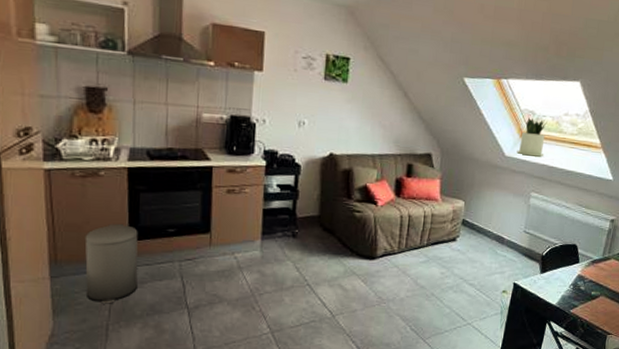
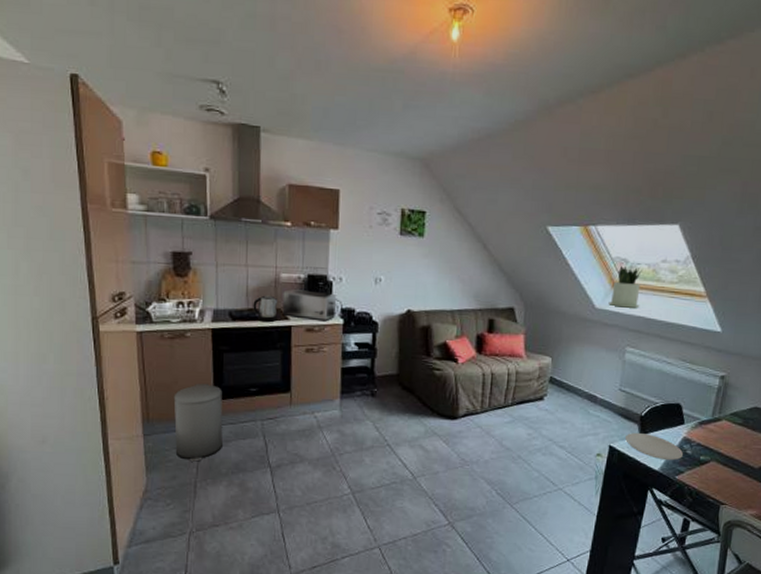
kettle: none [172,134,198,163] -> present [253,295,277,323]
toaster: none [203,129,260,163] -> present [282,288,337,322]
plate: none [528,270,578,296] -> present [625,432,684,461]

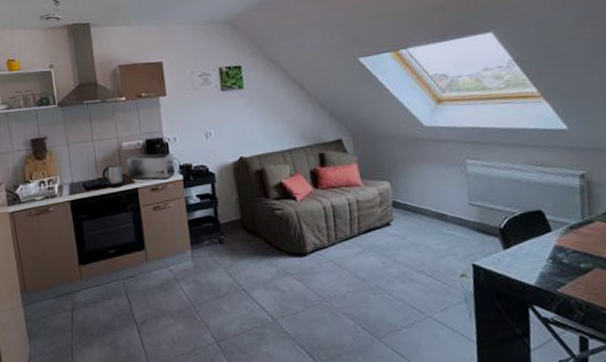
pedal bin: present [173,383,223,462] -> none [45,250,91,326]
planter: present [608,265,642,308] -> none [436,80,471,122]
plate: present [625,432,684,461] -> none [488,246,560,273]

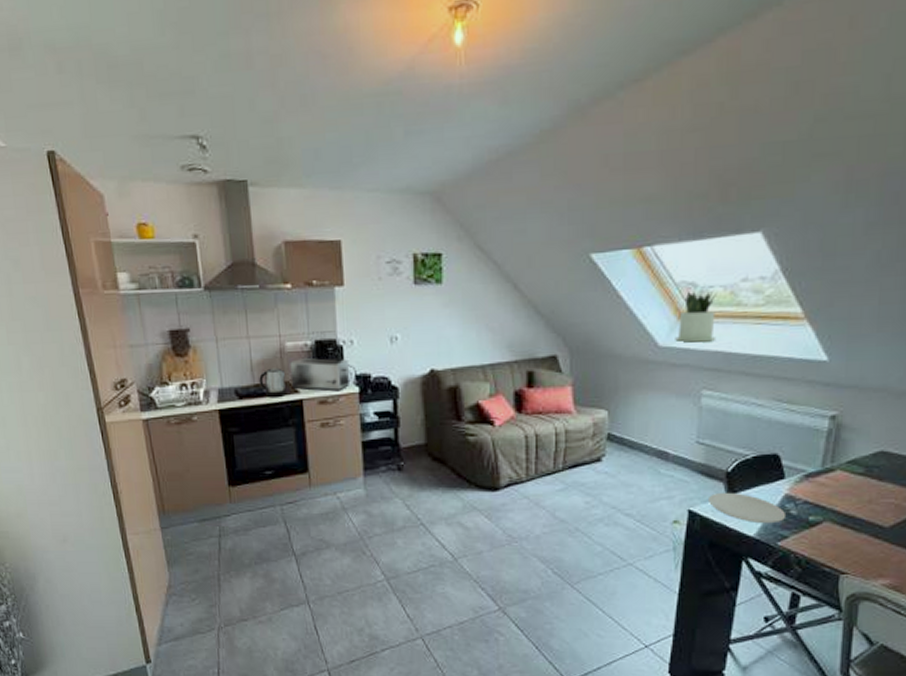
planter: none [436,80,471,122] -> present [675,291,717,343]
plate: none [488,246,560,273] -> present [709,492,787,524]

